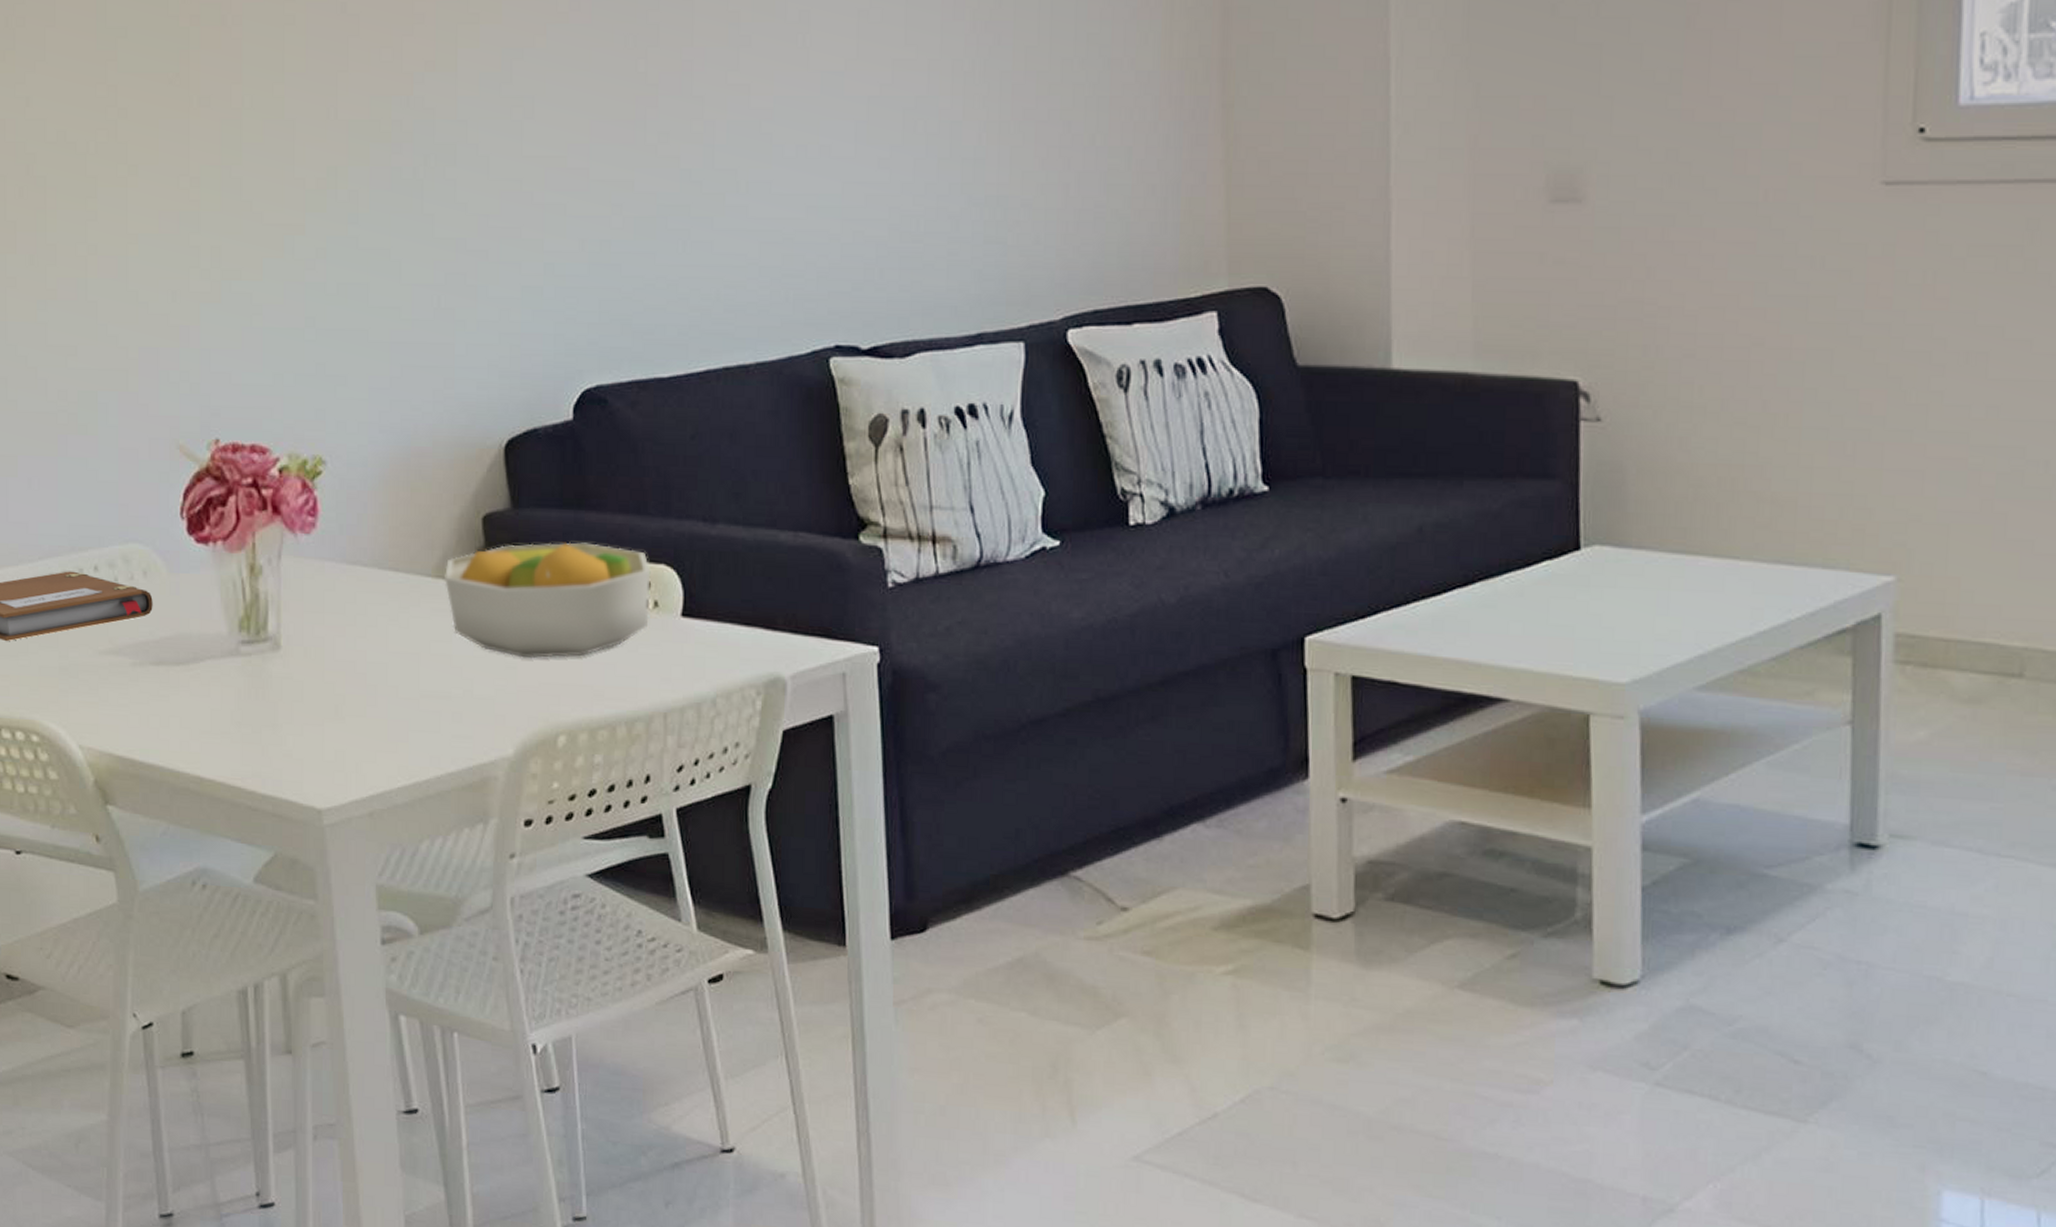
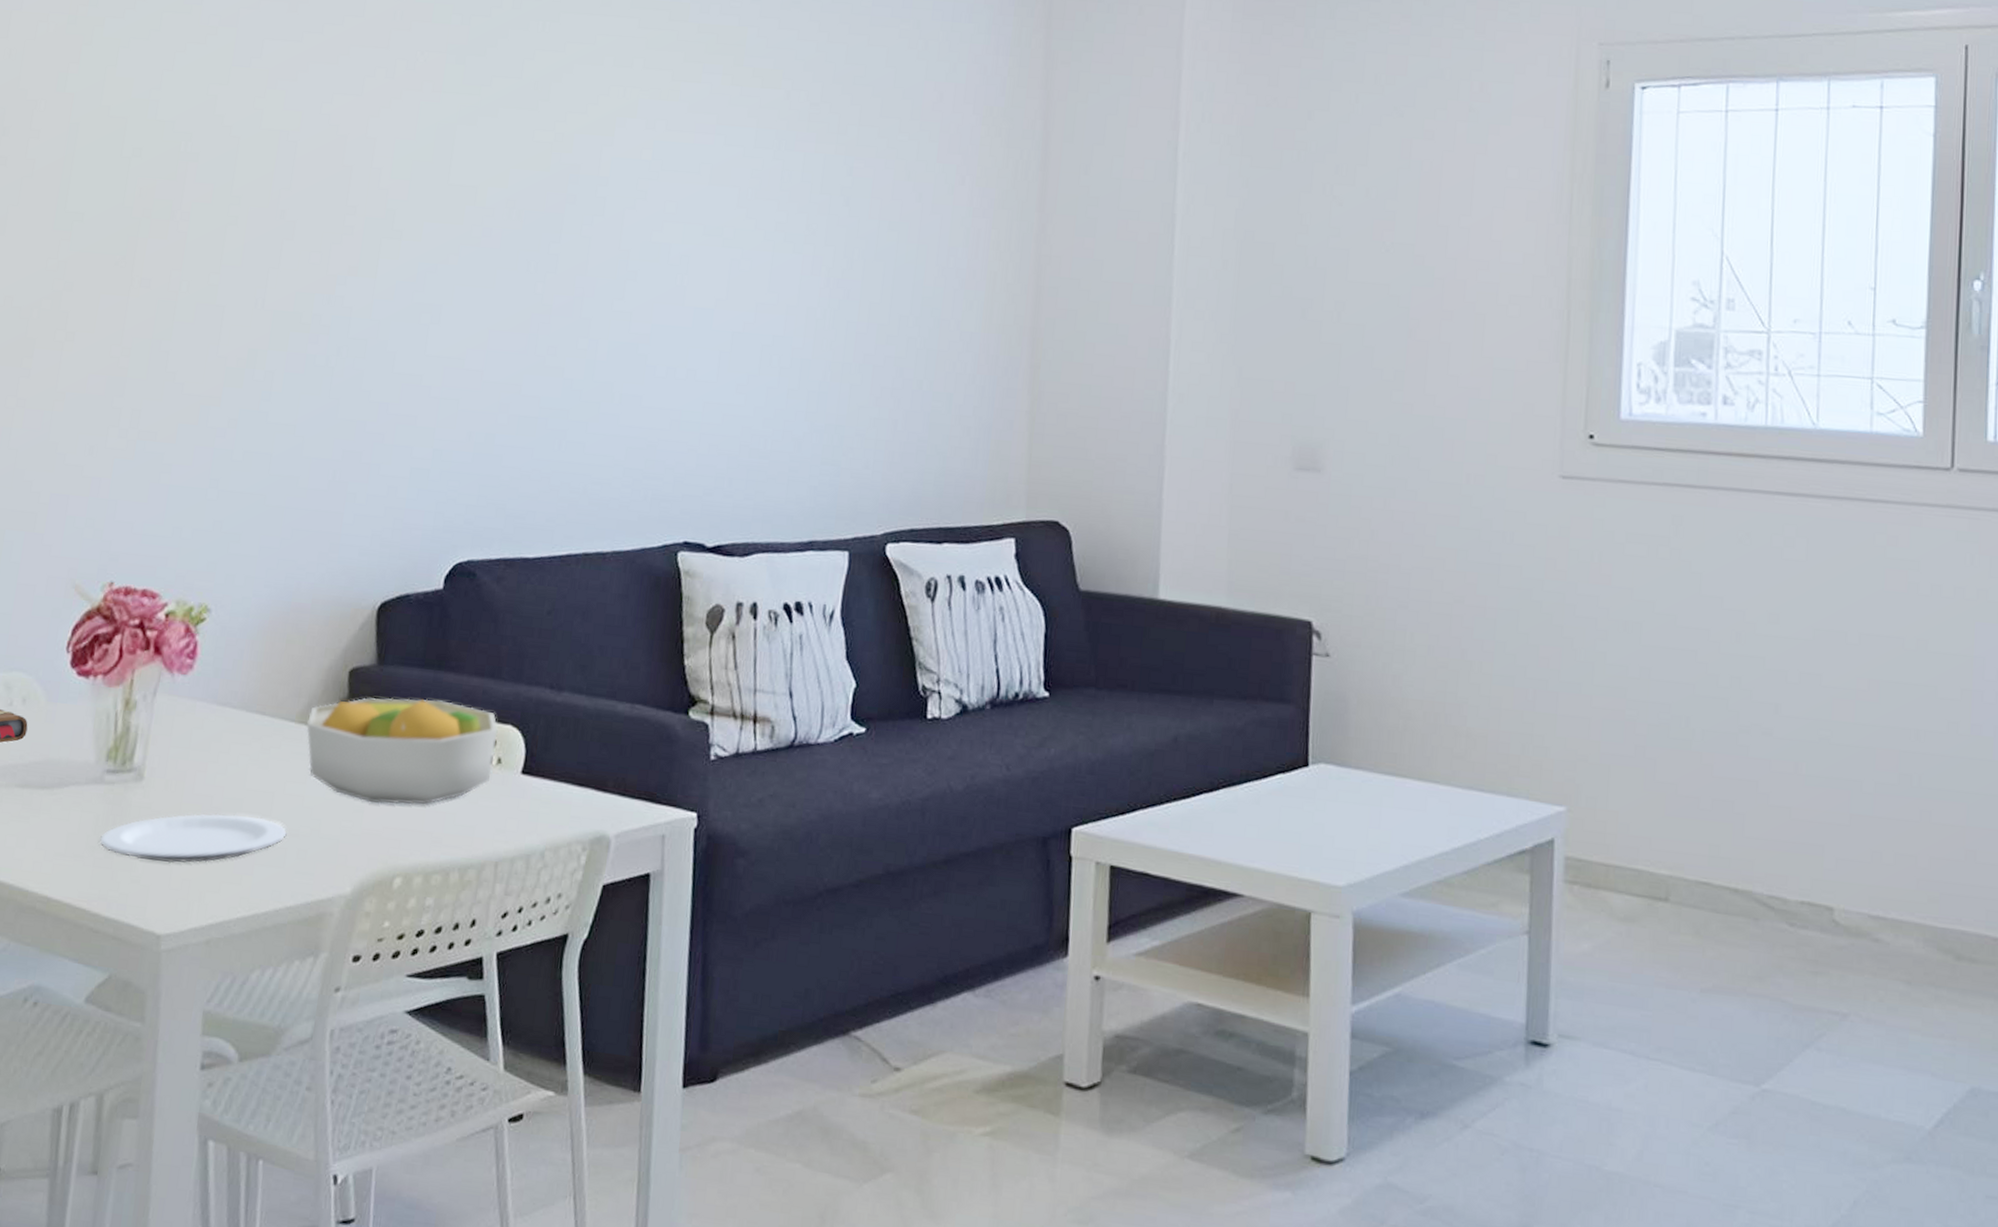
plate: none [245,679,438,735] -> present [100,813,287,863]

